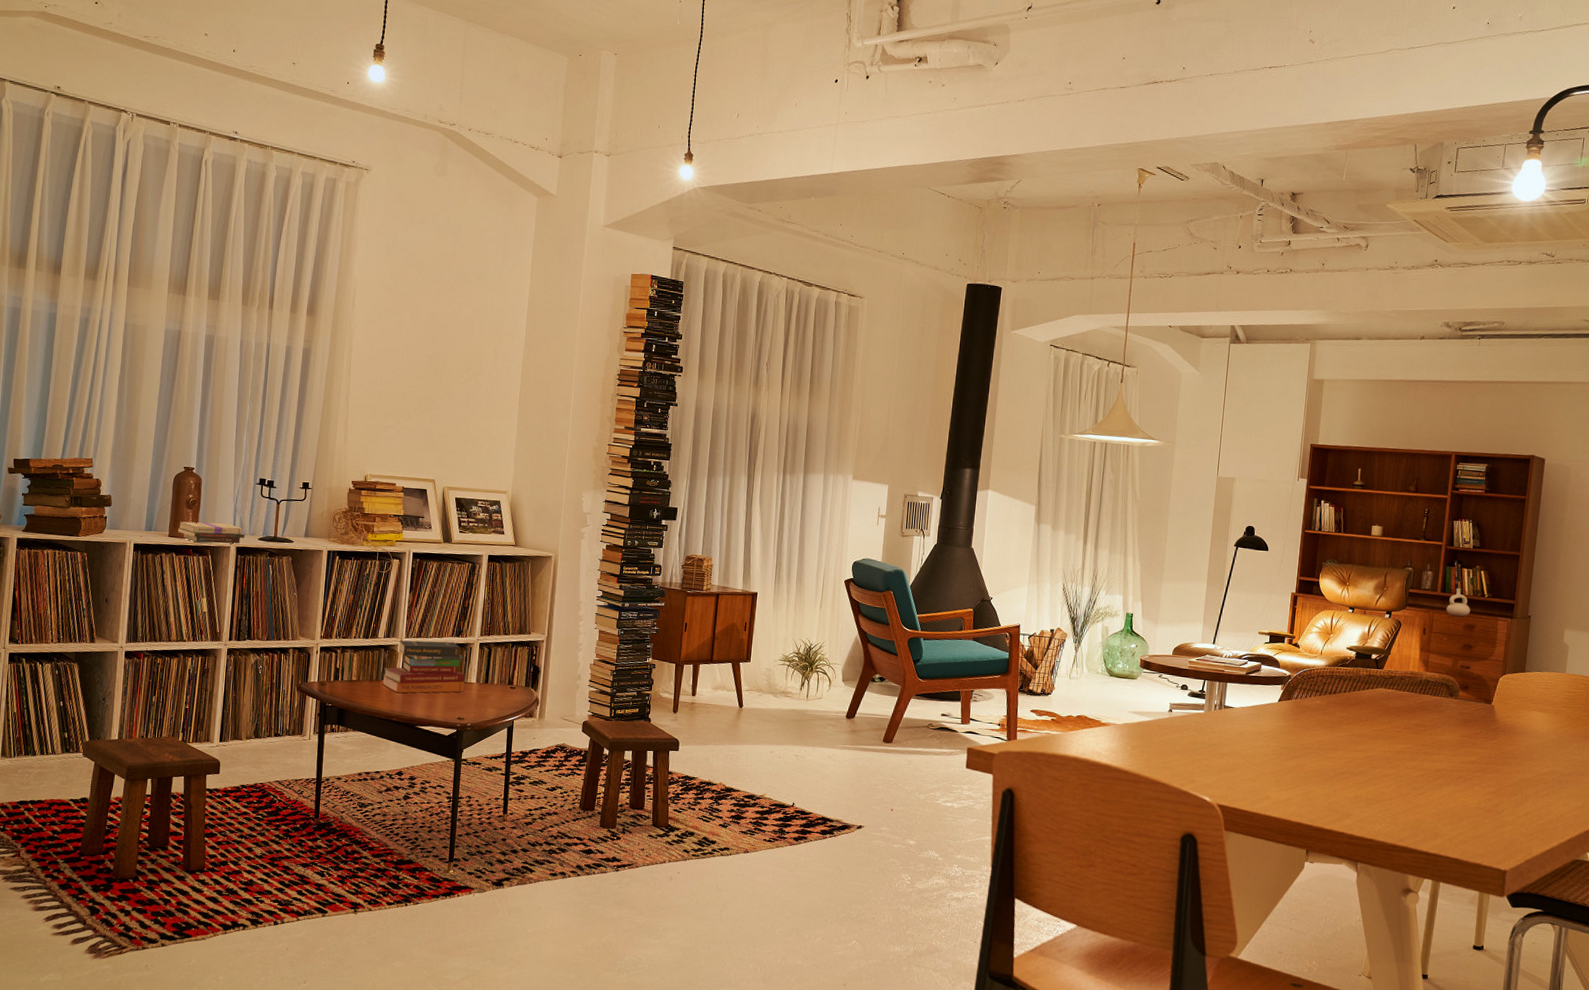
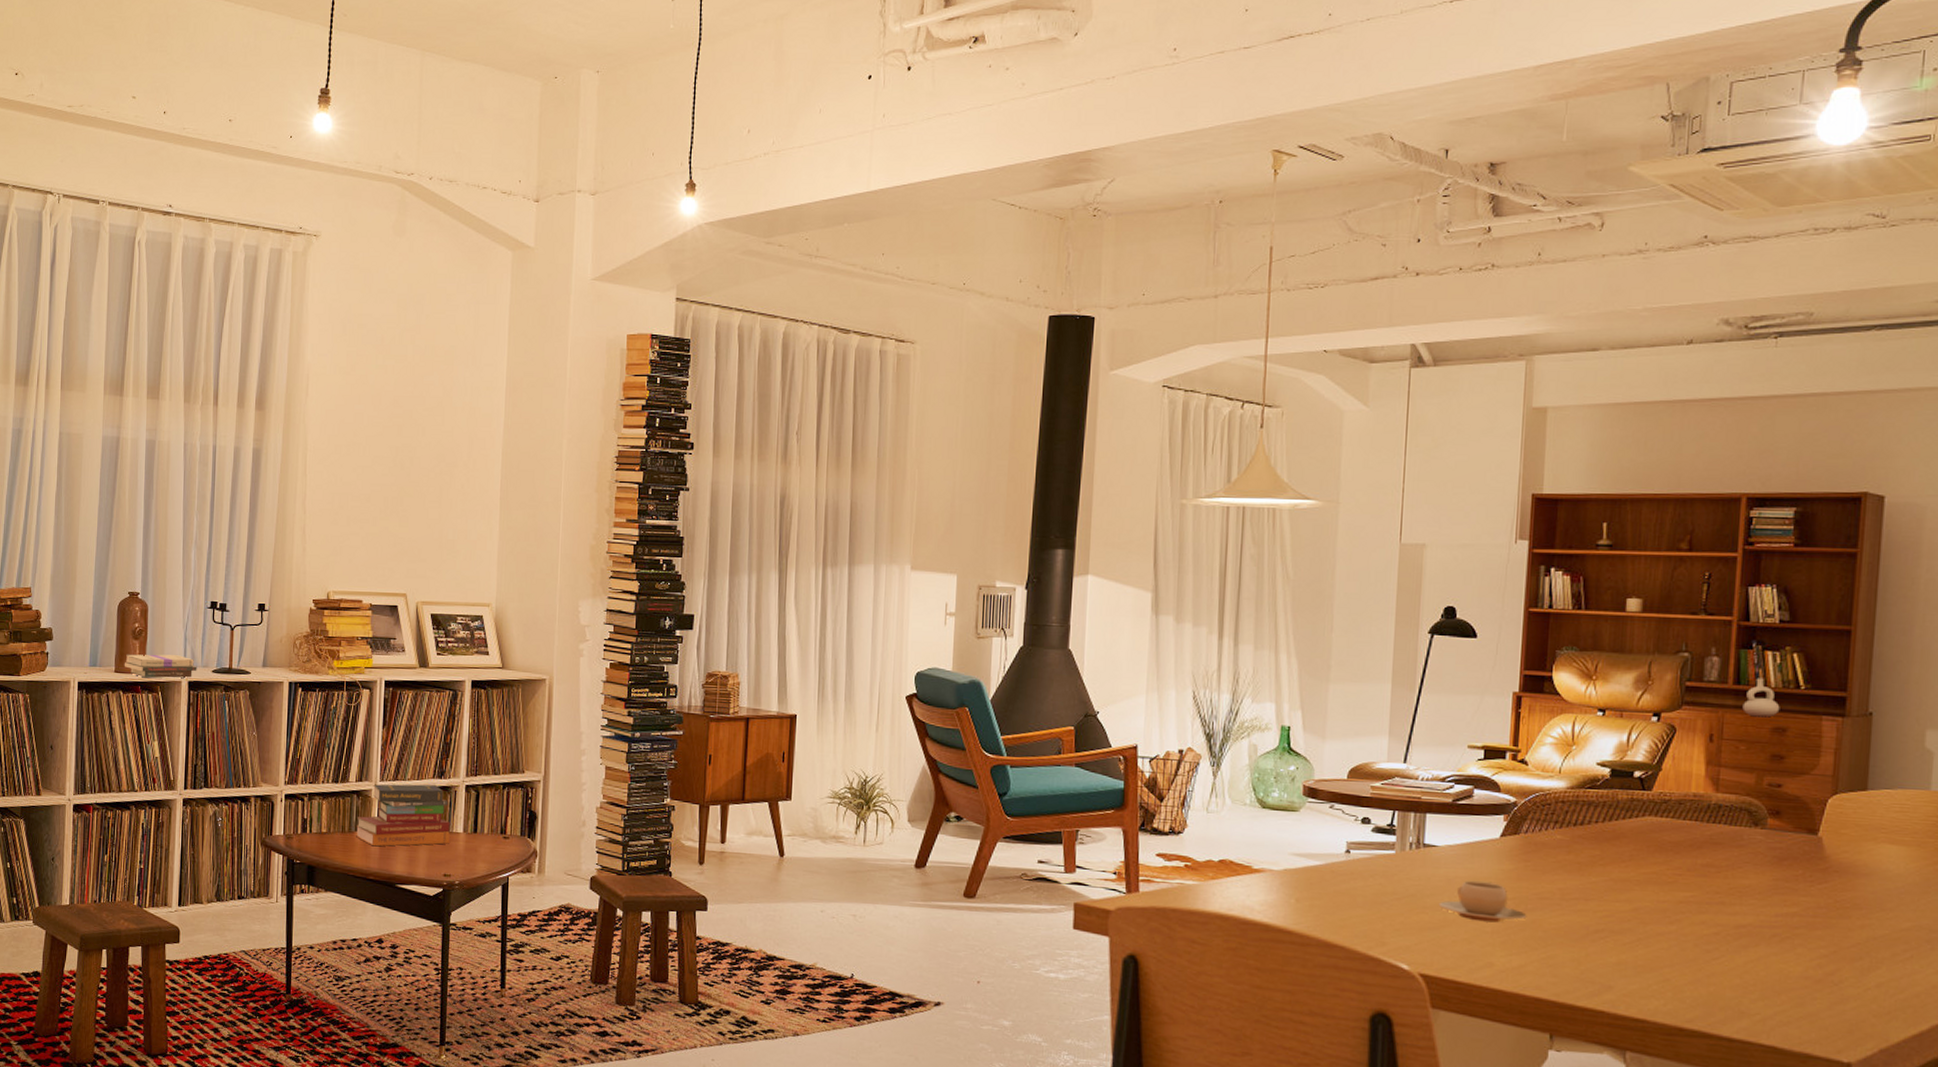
teacup: none [1233,734,1294,766] -> present [1438,881,1527,923]

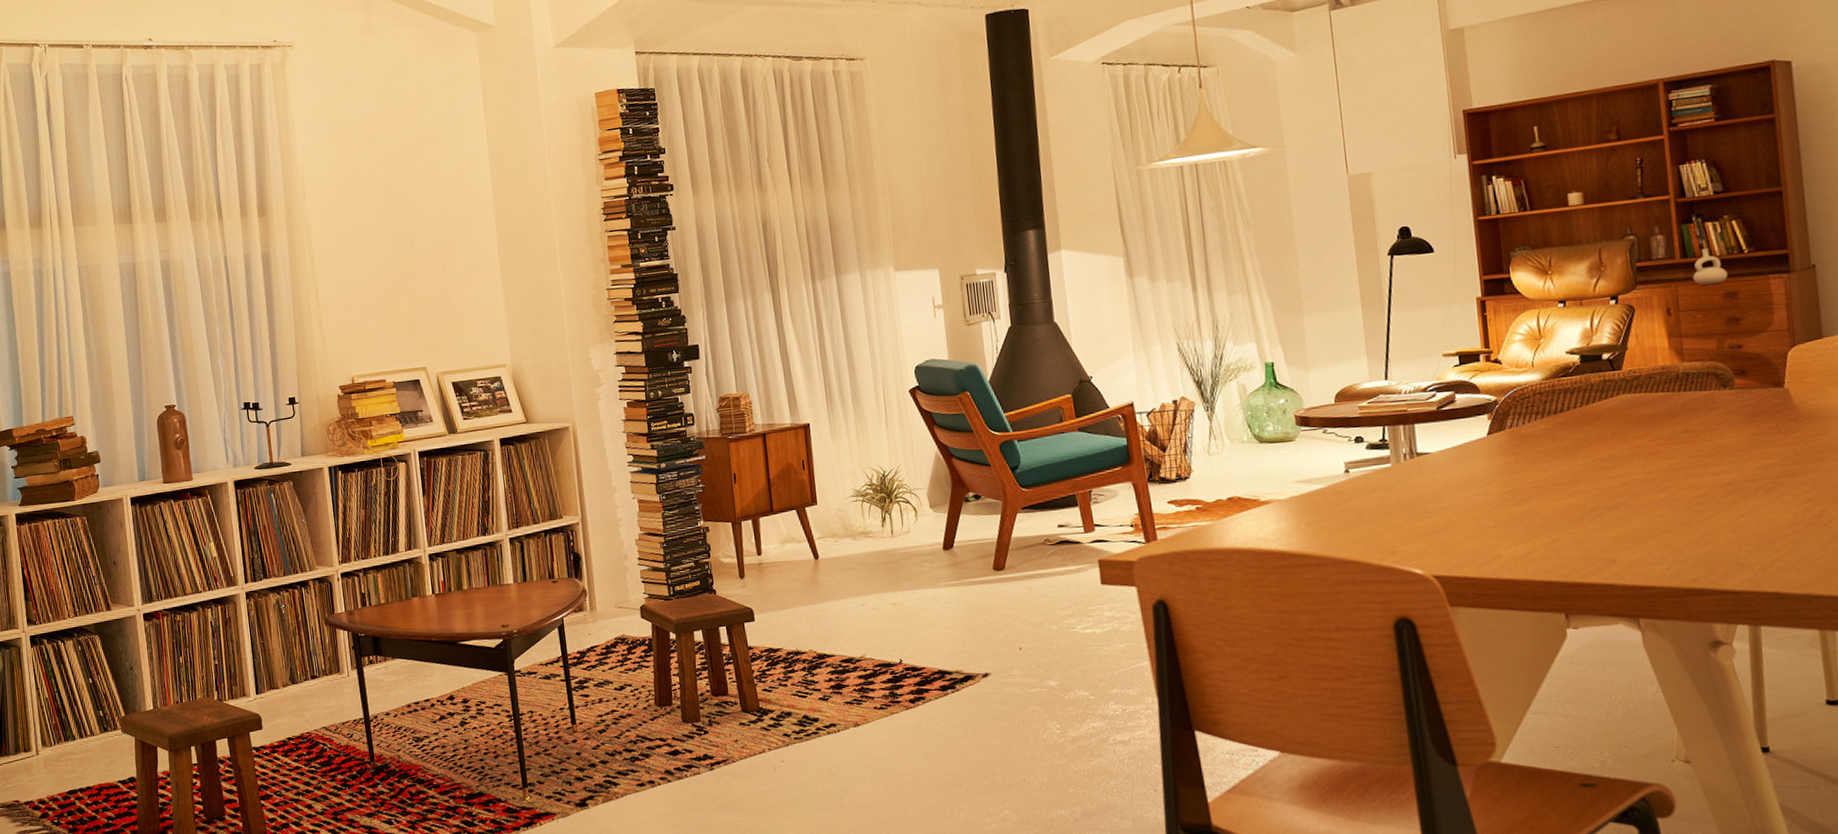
books: present [124,654,197,679] -> none [171,458,241,485]
books: present [356,784,450,847] -> none [412,542,502,609]
teacup: present [1438,881,1527,923] -> none [1440,479,1525,518]

